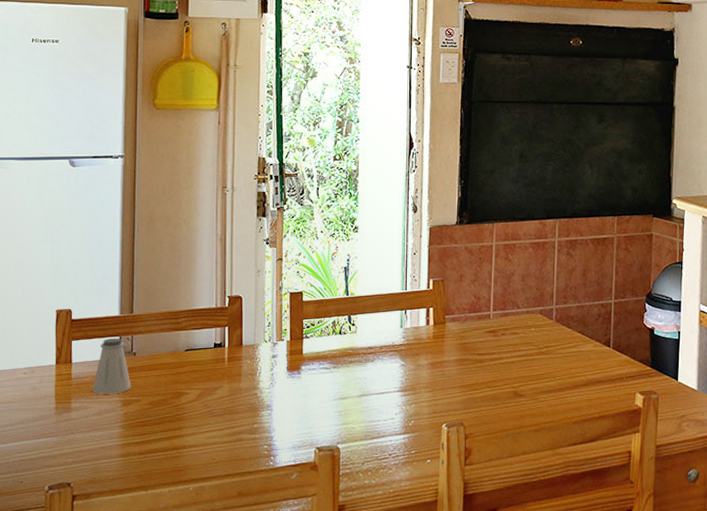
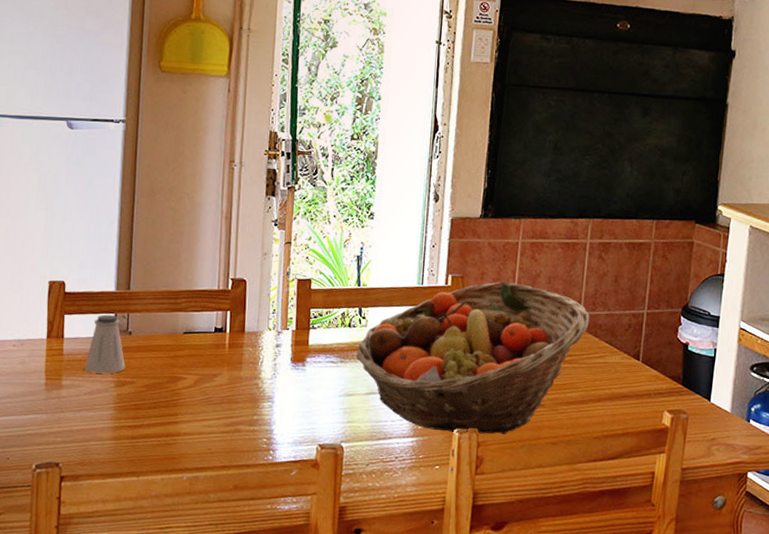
fruit basket: none [348,282,562,427] -> present [356,282,589,434]

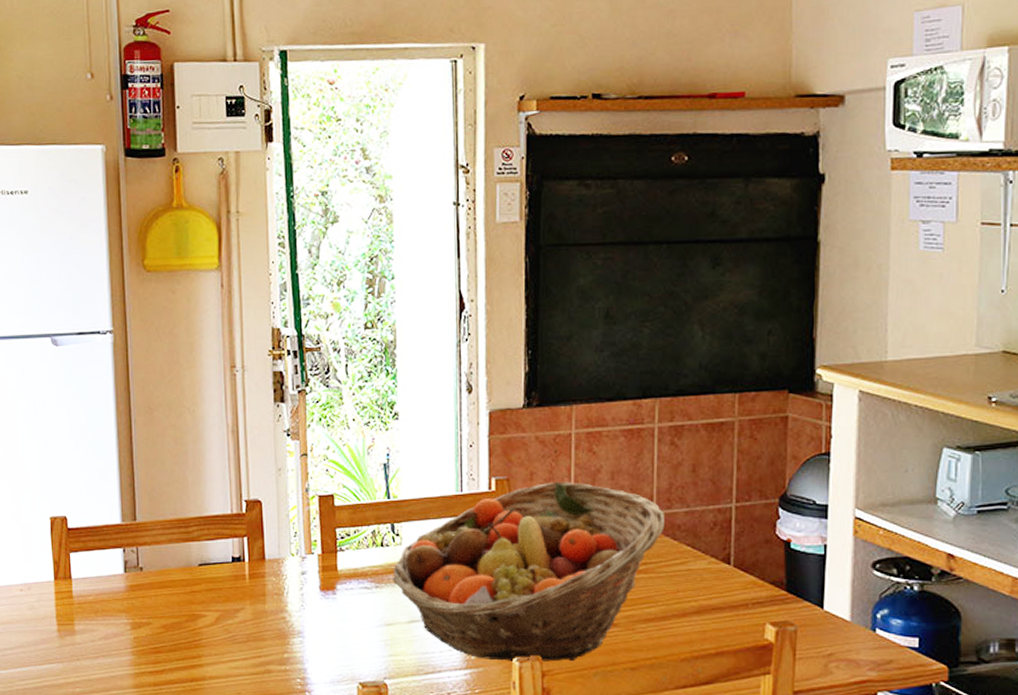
saltshaker: present [84,314,126,374] -> none [97,549,140,615]

